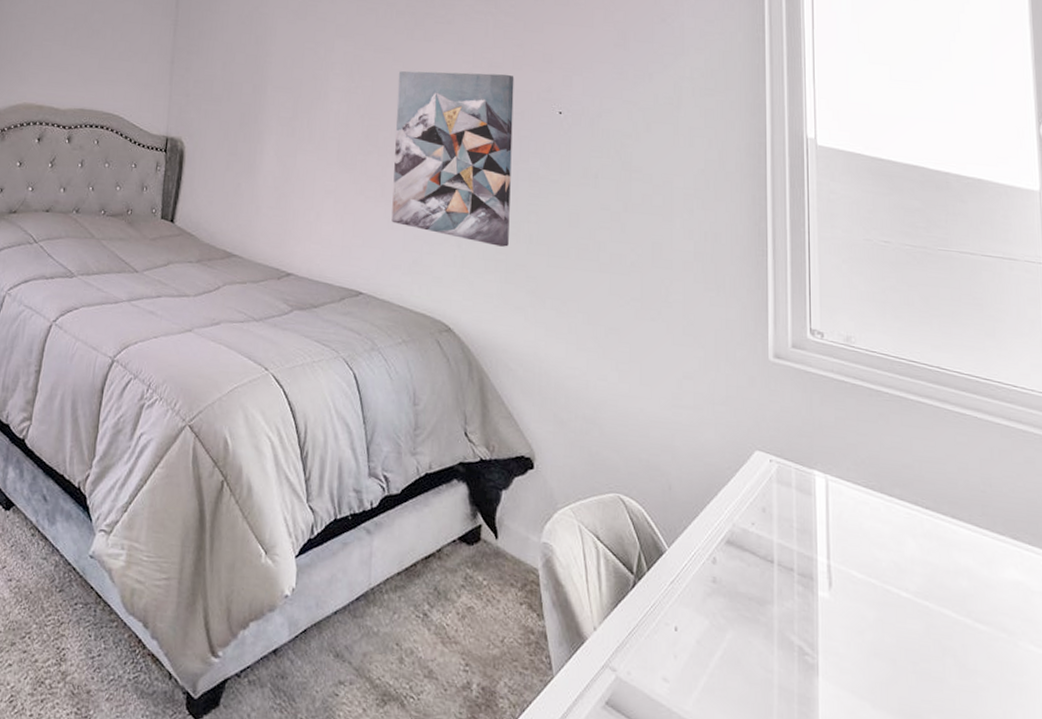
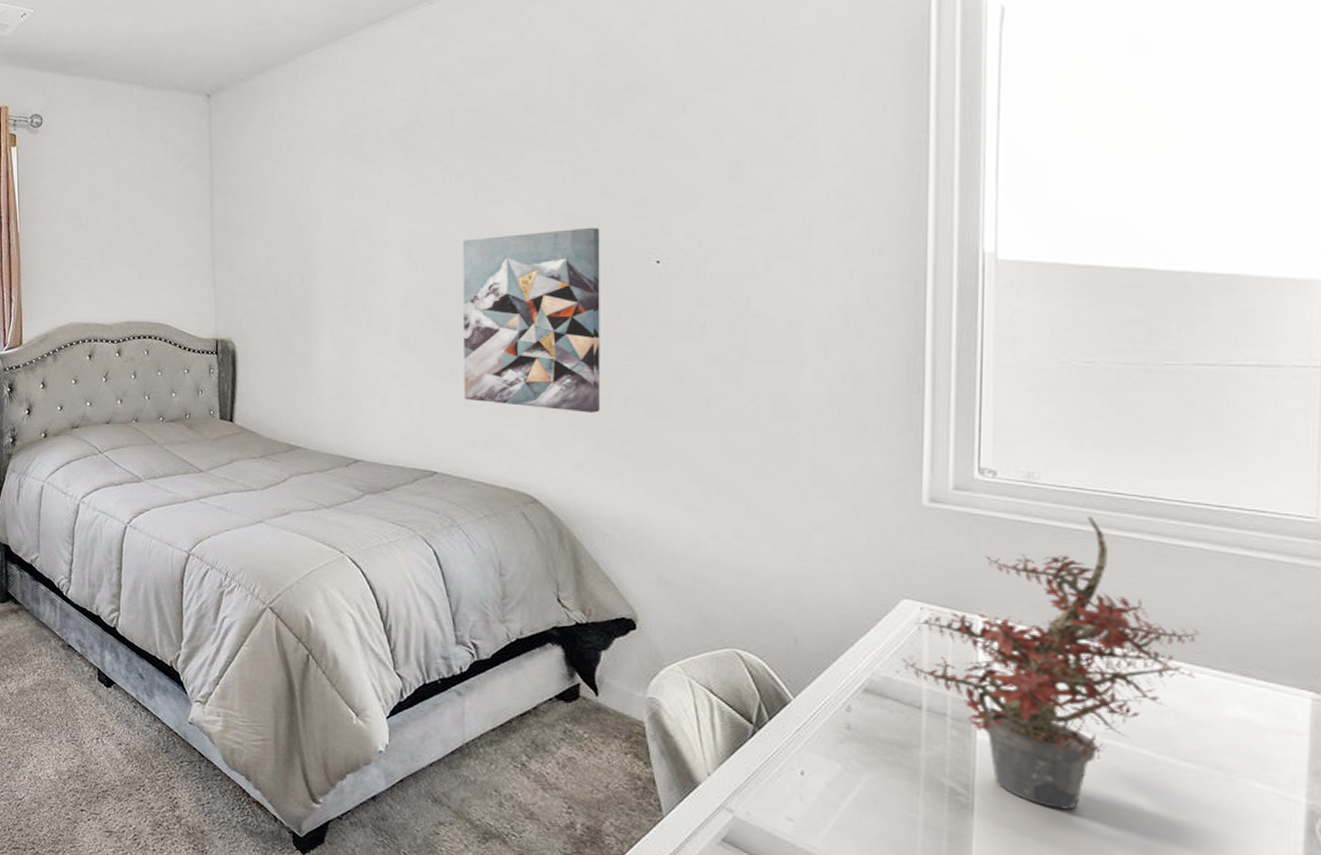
potted plant: none [755,381,981,671] -> present [900,516,1201,810]

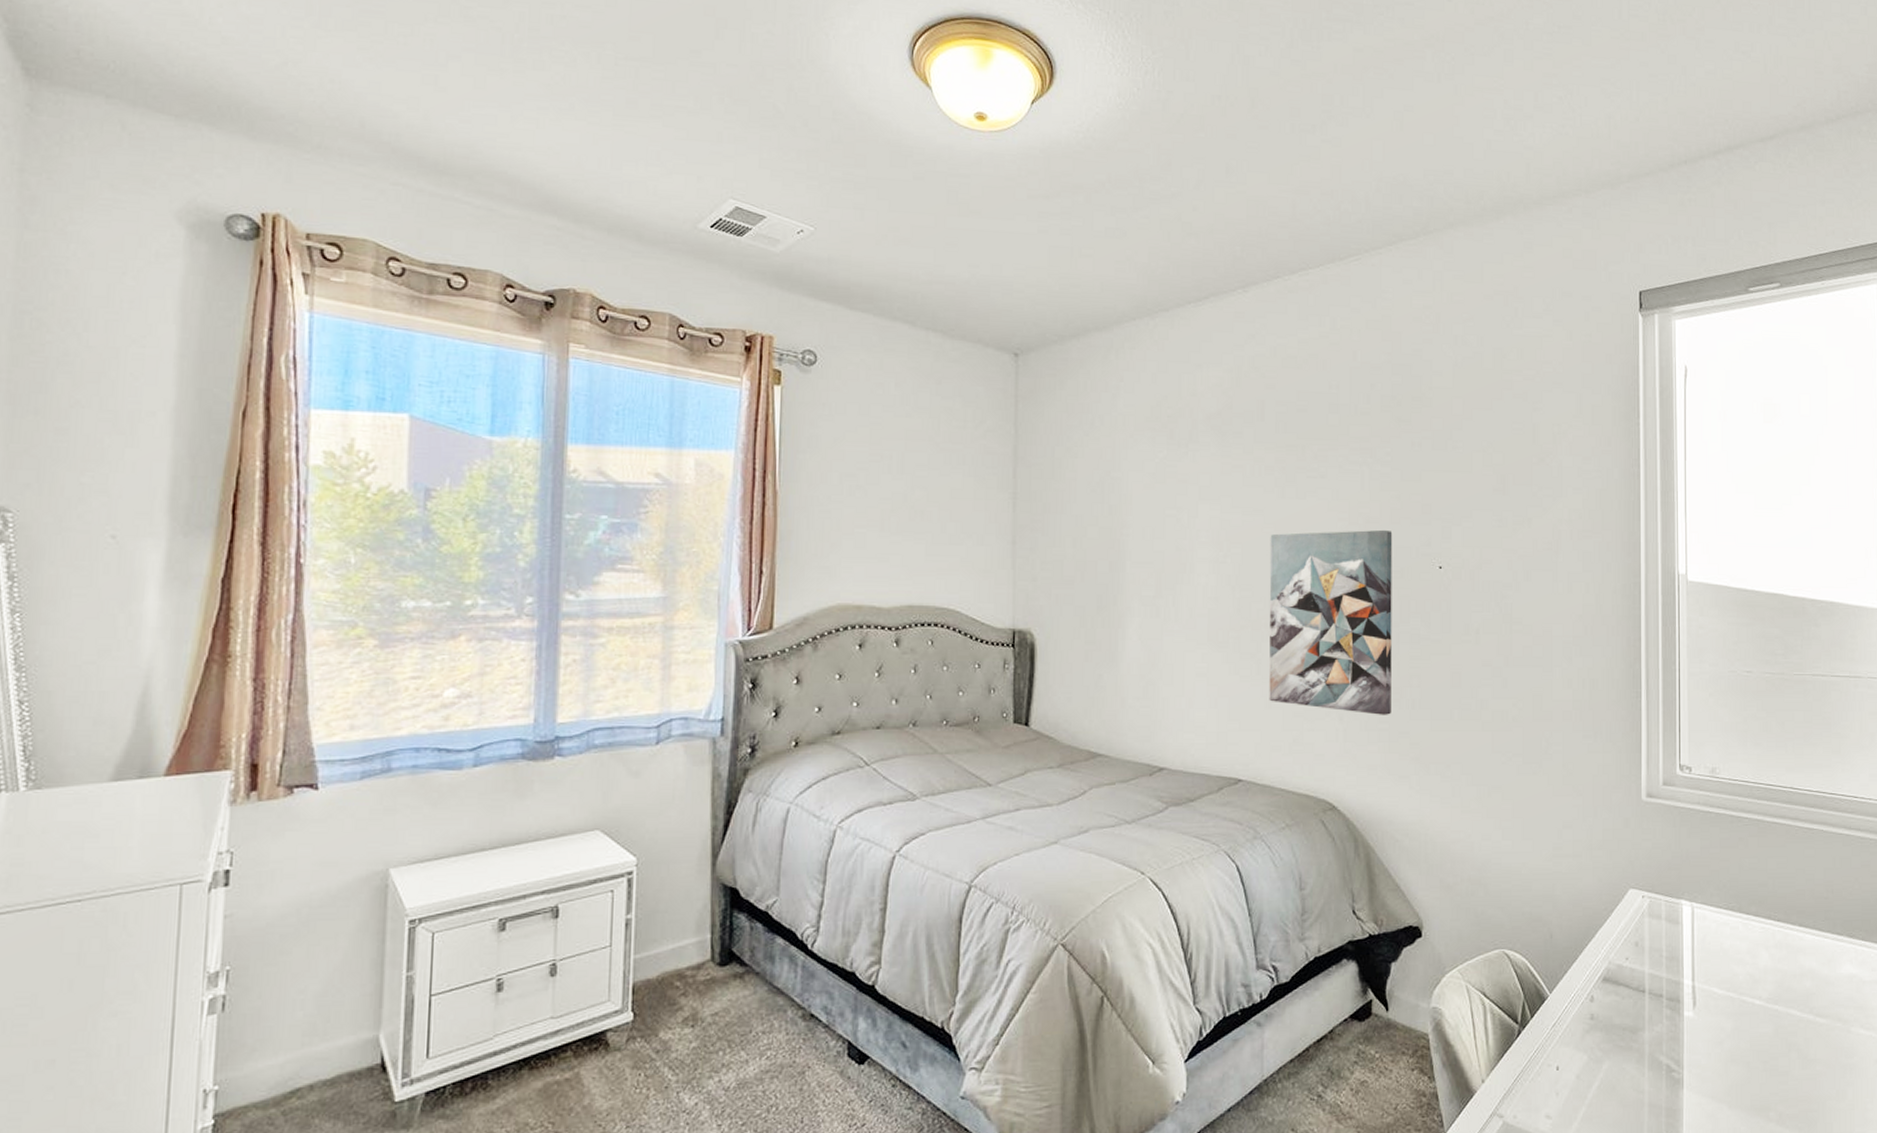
potted plant: present [900,516,1201,810] -> none [1629,806,1824,1073]

